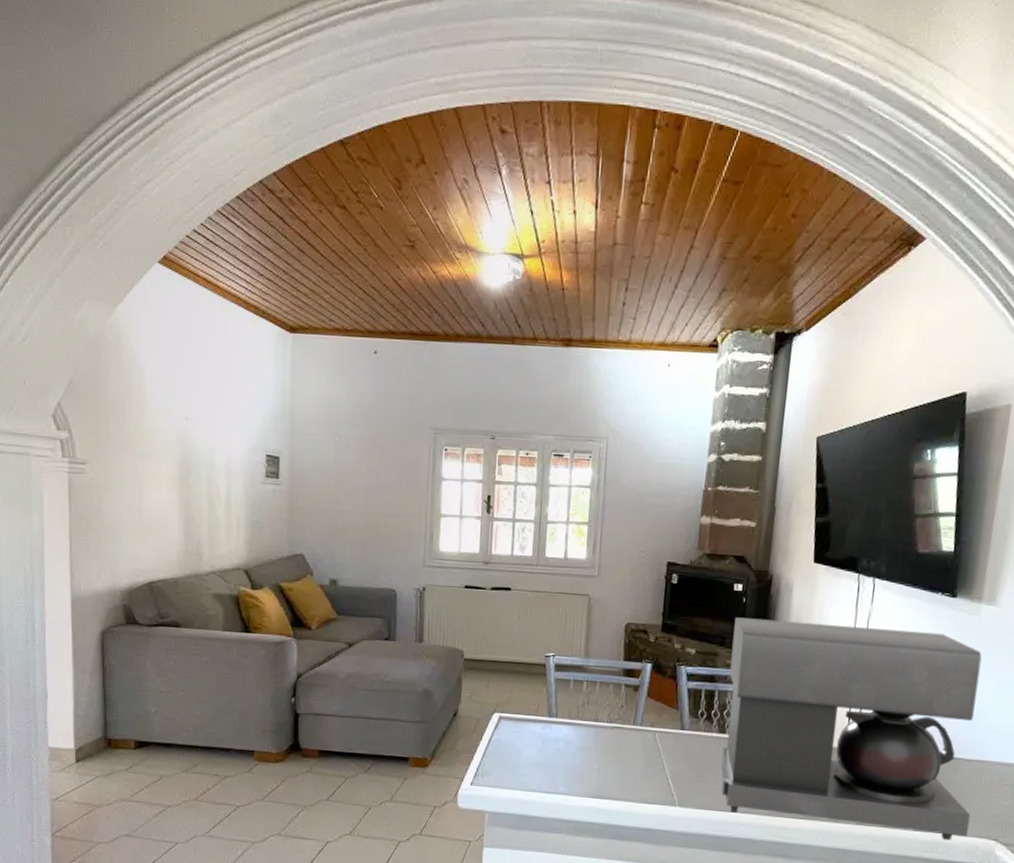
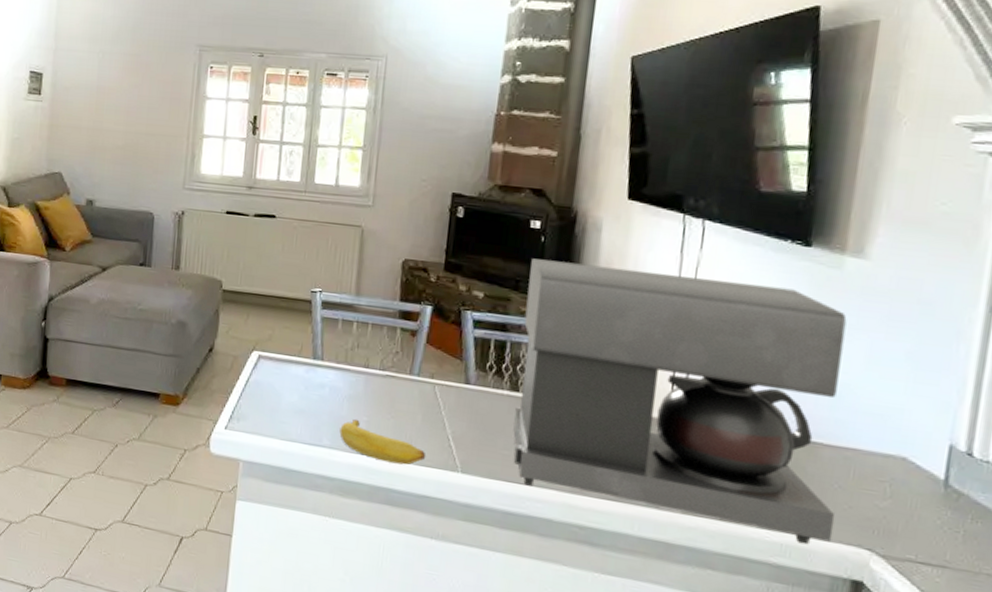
banana: none [573,767,649,804] -> present [339,419,427,465]

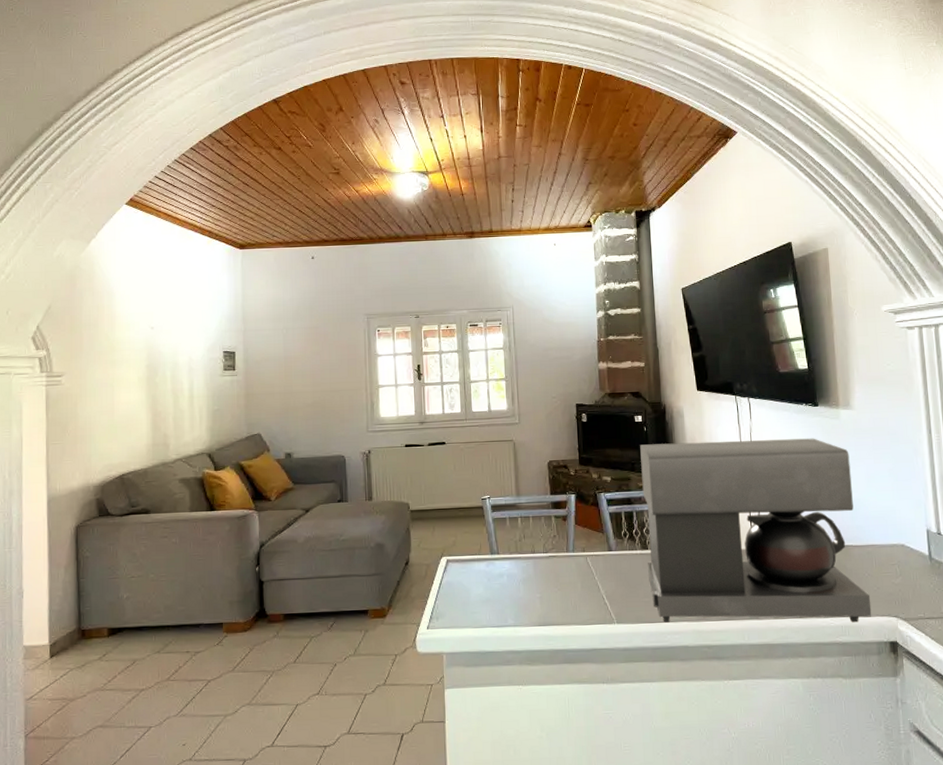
banana: present [339,419,427,465] -> none [520,597,589,628]

